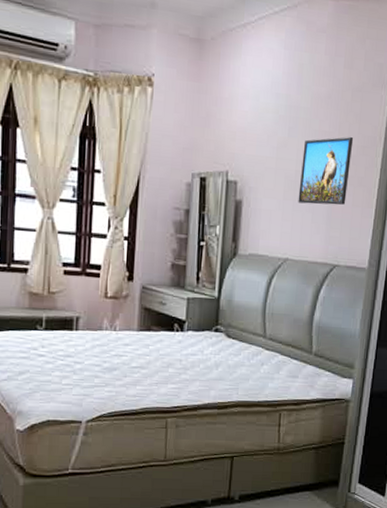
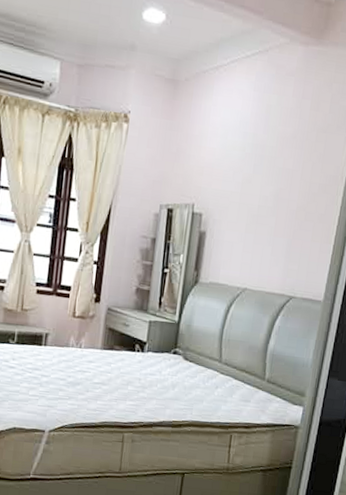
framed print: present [298,136,354,205] -> none [259,174,316,240]

